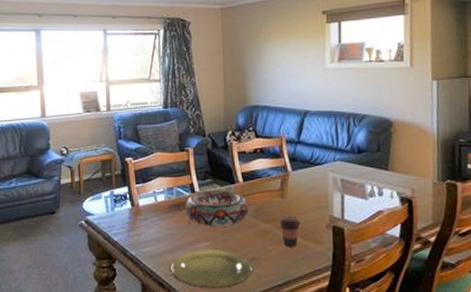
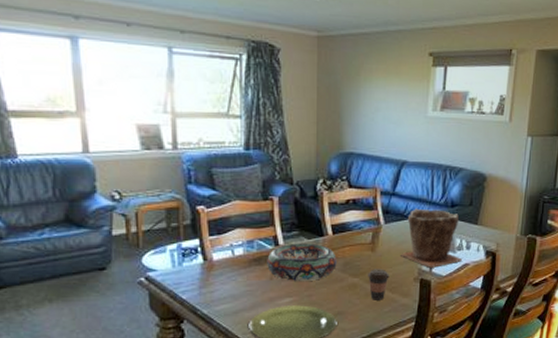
plant pot: none [310,155,376,215] -> present [401,208,463,268]

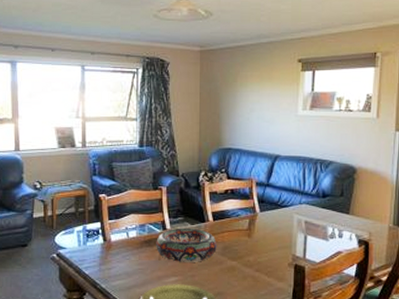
coffee cup: present [368,269,389,300] -> none [245,253,265,283]
plant pot: present [401,208,463,268] -> none [275,198,336,254]

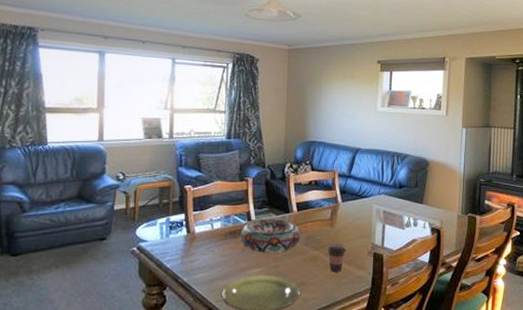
coffee cup: none [245,253,265,283] -> present [327,243,346,272]

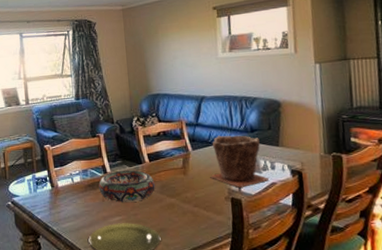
coffee cup: present [327,243,346,272] -> none [183,190,202,218]
plant pot: none [356,189,411,243] -> present [210,135,270,188]

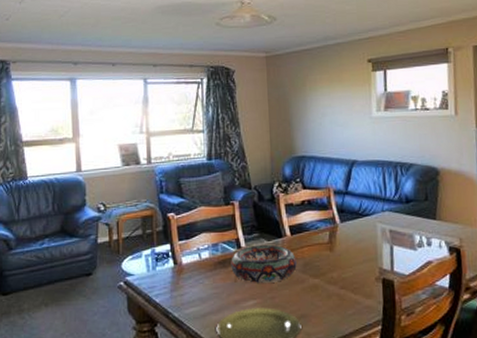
plant pot: present [210,135,270,188] -> none [359,206,425,267]

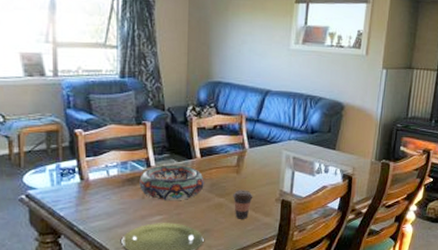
coffee cup: none [328,269,350,302] -> present [233,190,253,219]

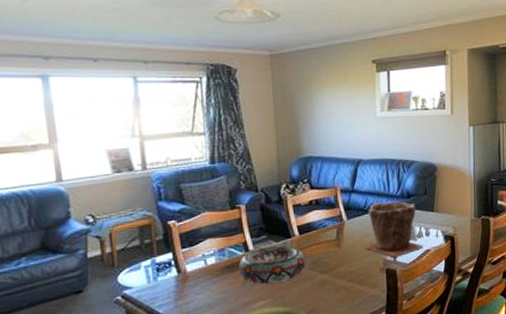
coffee cup: present [233,190,253,219] -> none [336,263,357,295]
plant pot: none [264,134,322,190] -> present [365,201,424,258]

